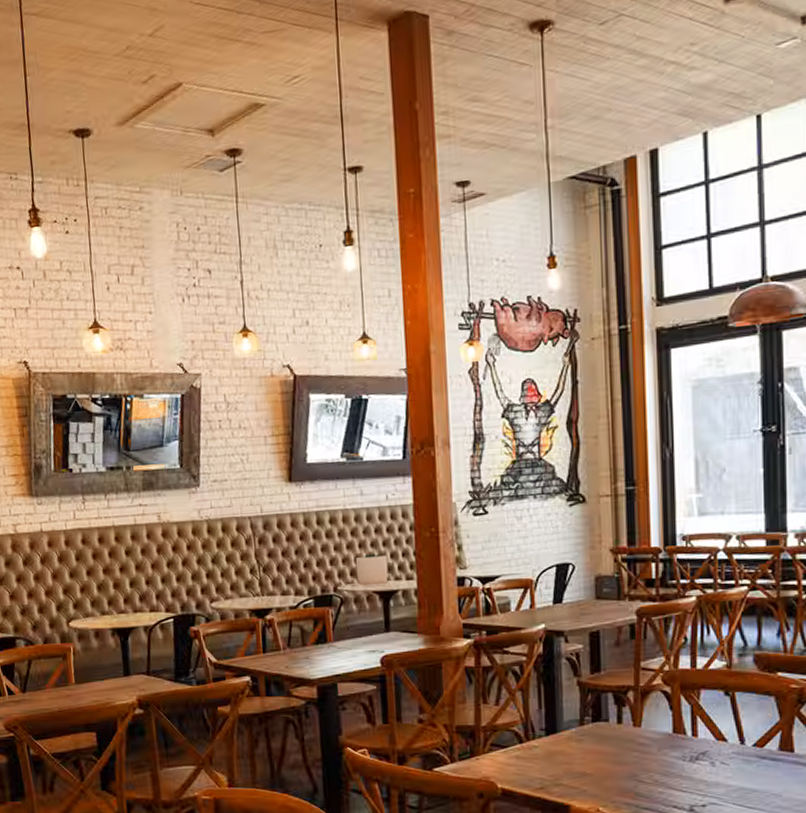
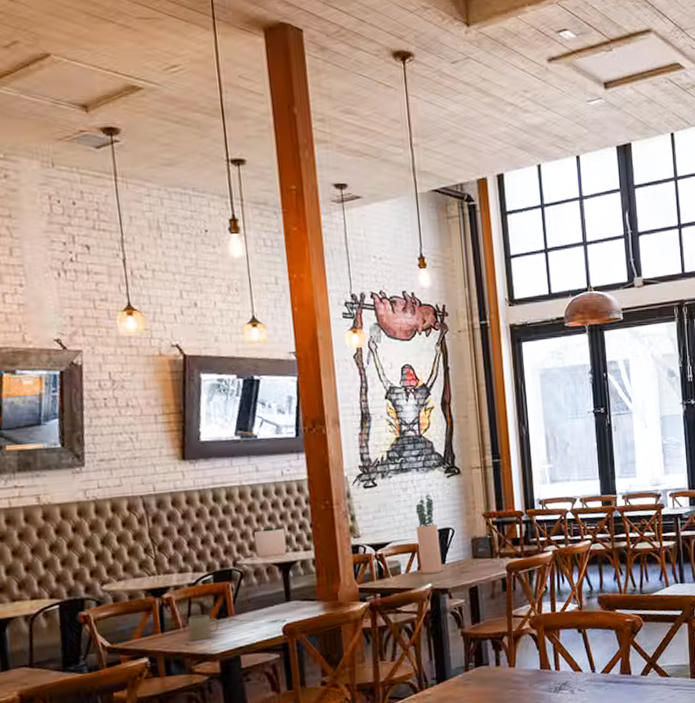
mug: none [287,638,318,664] -> present [187,614,219,641]
vase: none [530,522,559,614] -> present [415,492,443,575]

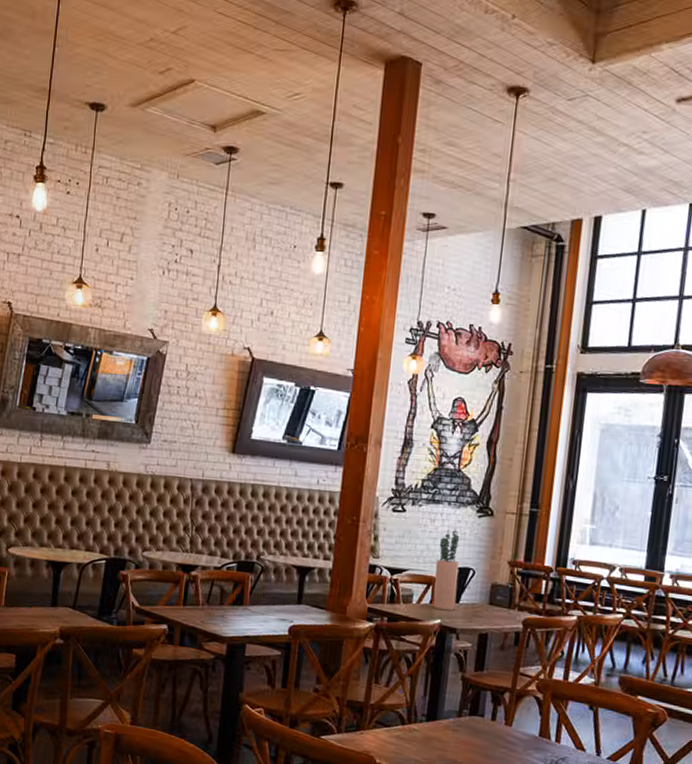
mug: present [187,614,219,641] -> none [205,597,234,622]
planter: present [253,527,287,559] -> none [279,530,310,561]

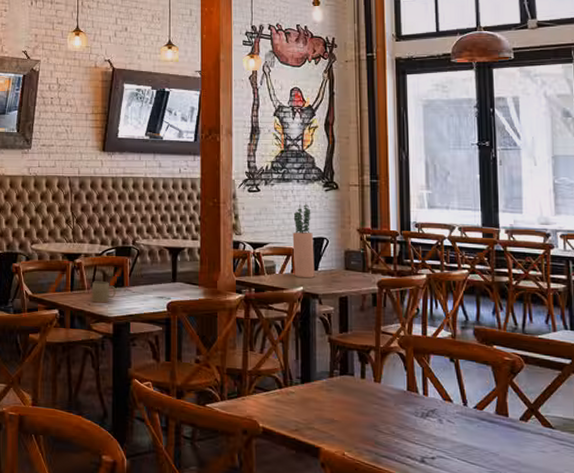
mug: none [205,597,234,622] -> present [91,281,116,303]

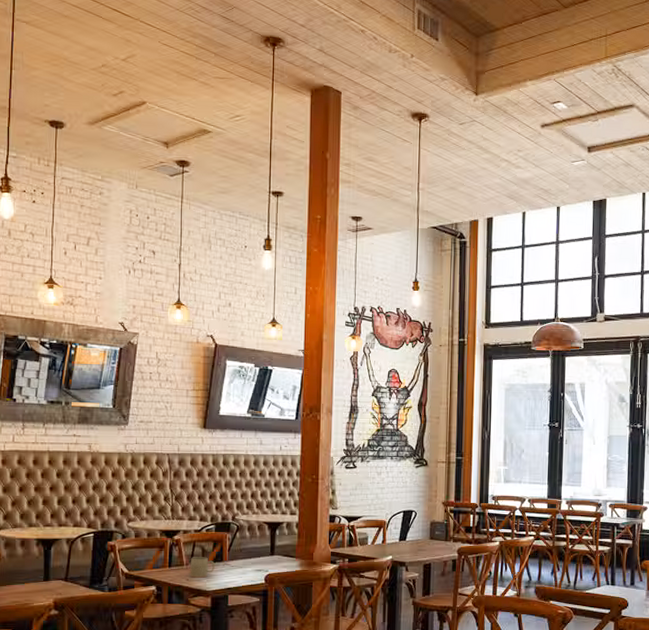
vase: present [292,202,315,279] -> none [384,478,404,548]

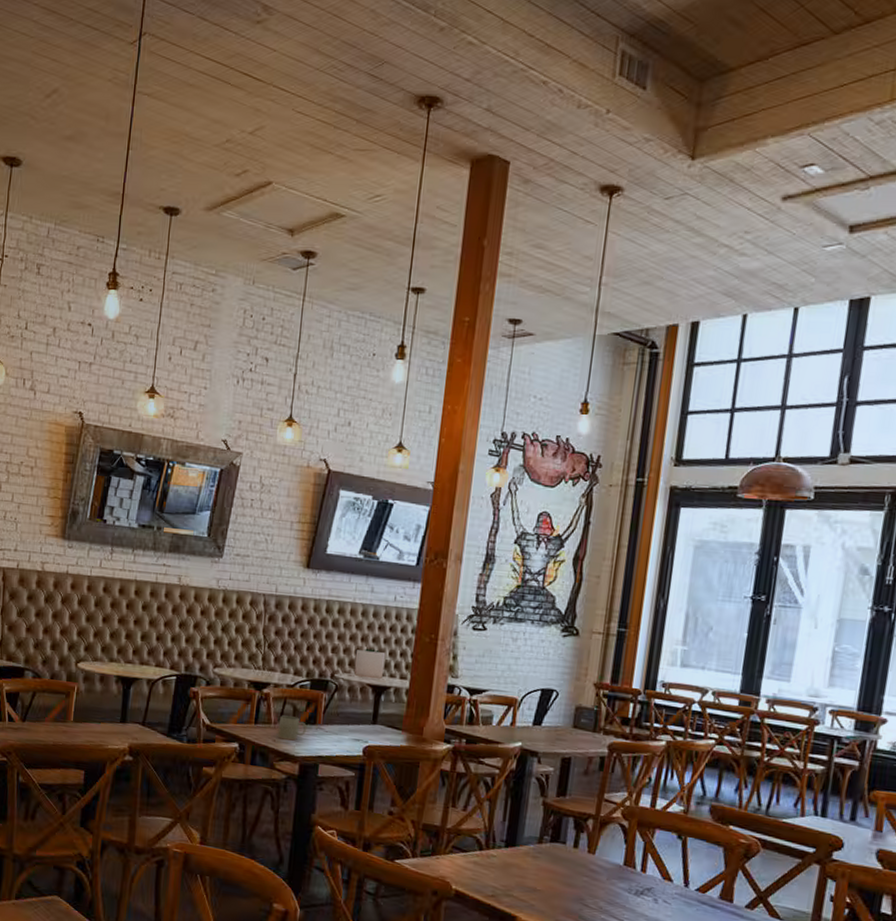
planter: none [251,492,277,517] -> present [354,648,386,680]

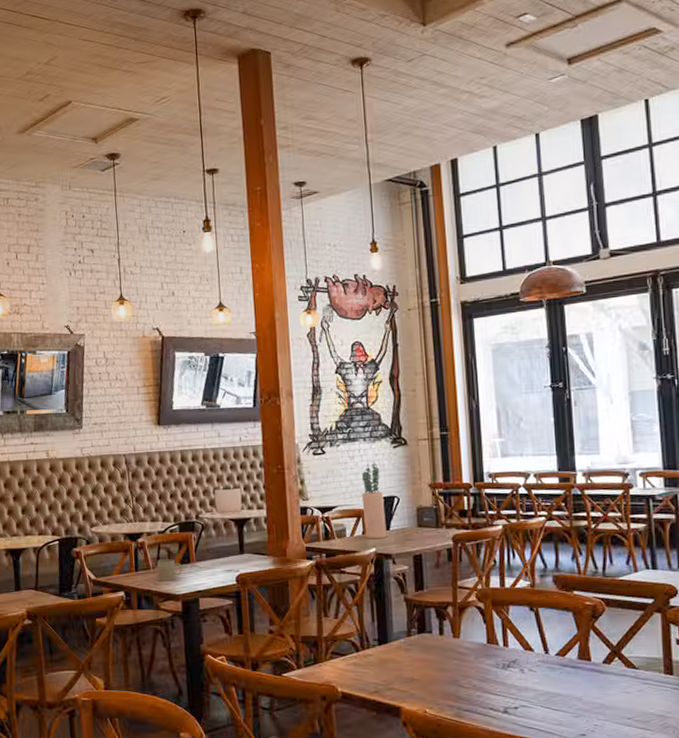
vase: none [513,647,543,734] -> present [361,461,387,540]

